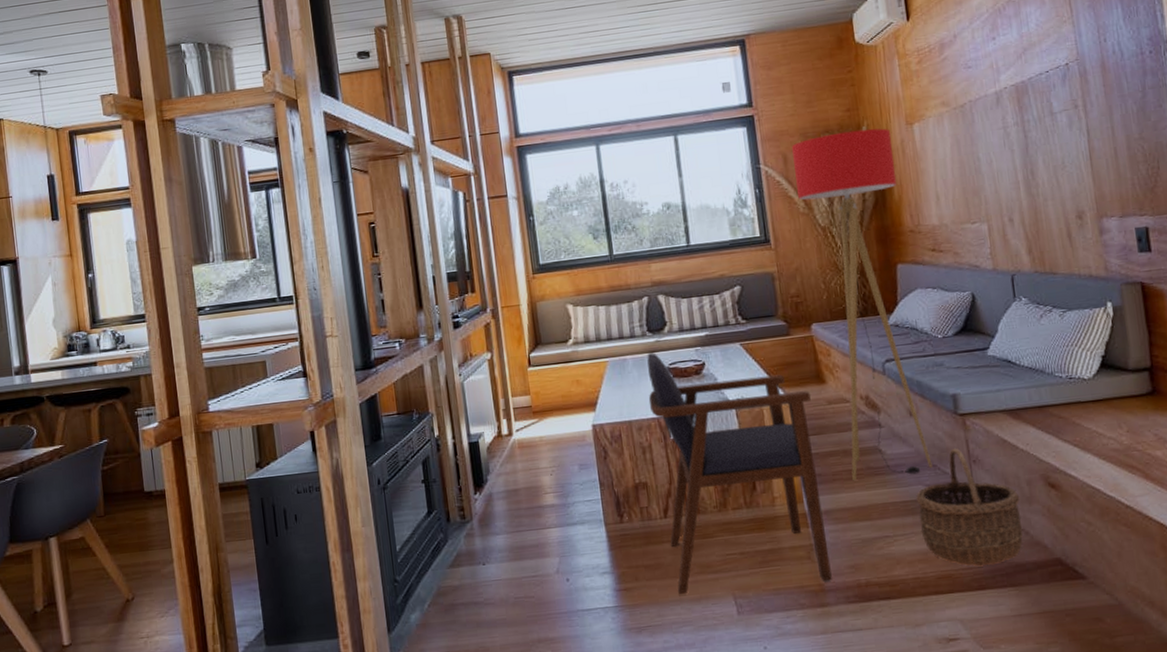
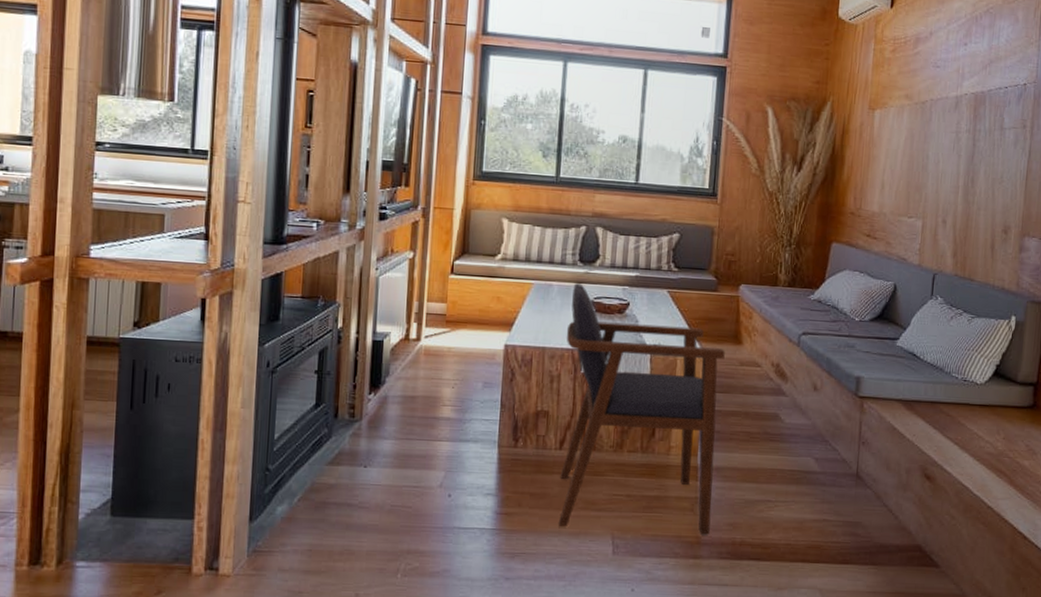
floor lamp: present [792,128,933,481] -> none [748,102,853,445]
wicker basket: present [916,448,1023,567] -> none [801,427,897,542]

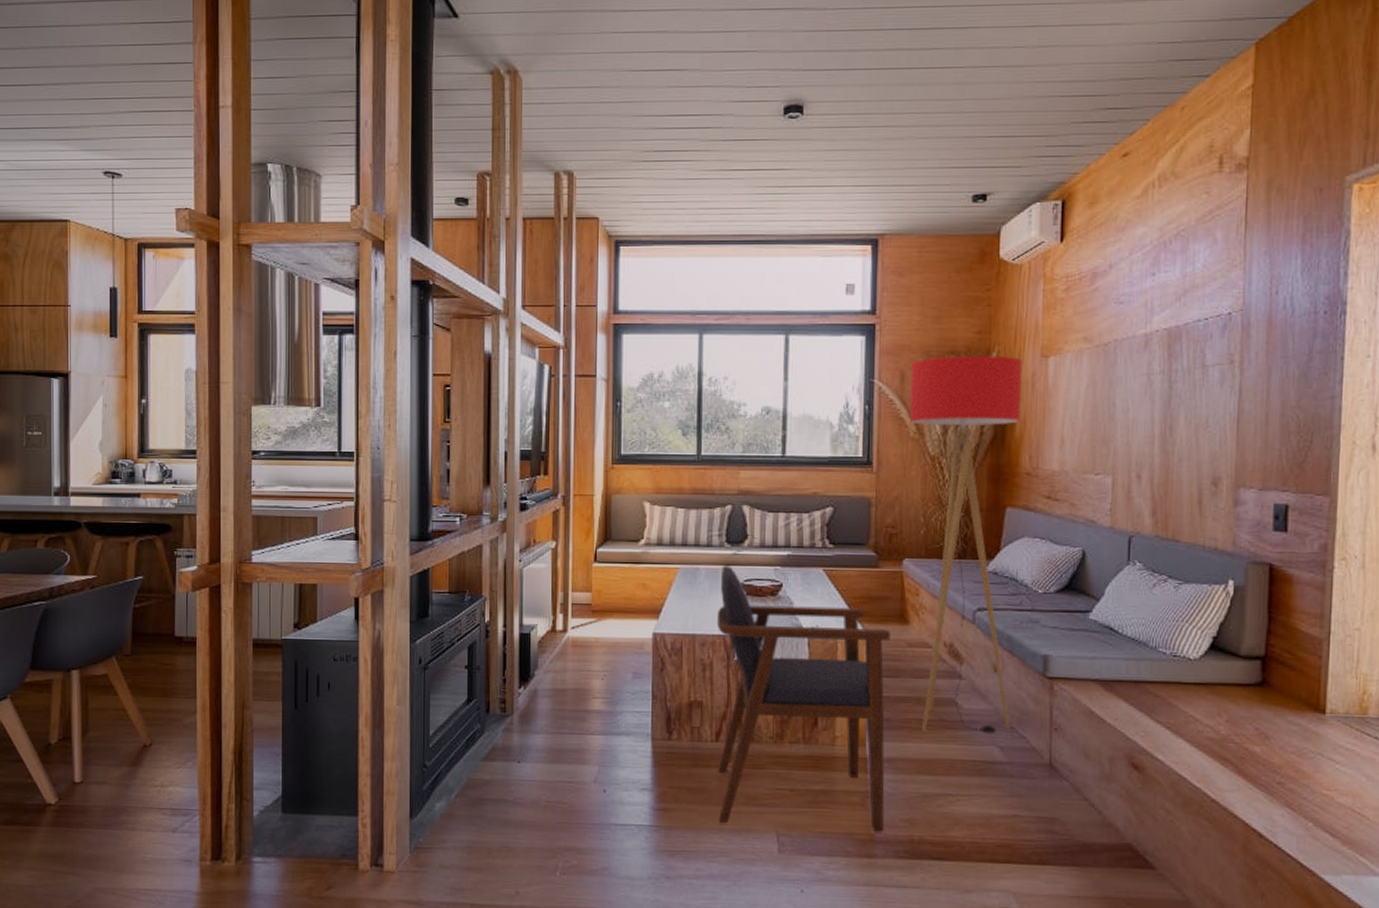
floor lamp: none [748,102,853,445] -> present [910,355,1023,733]

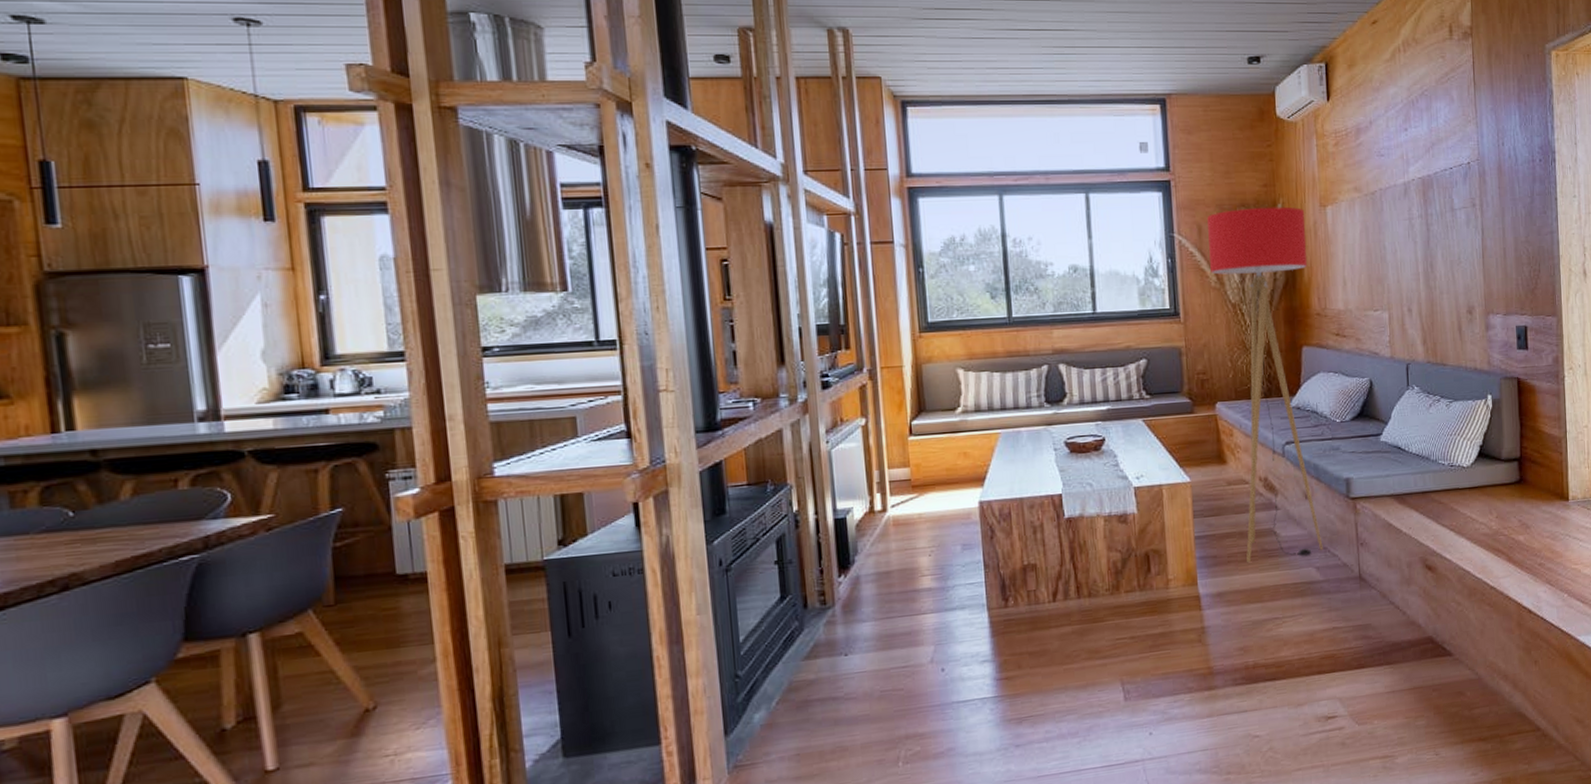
armchair: present [716,566,890,832] -> none [1042,426,1221,683]

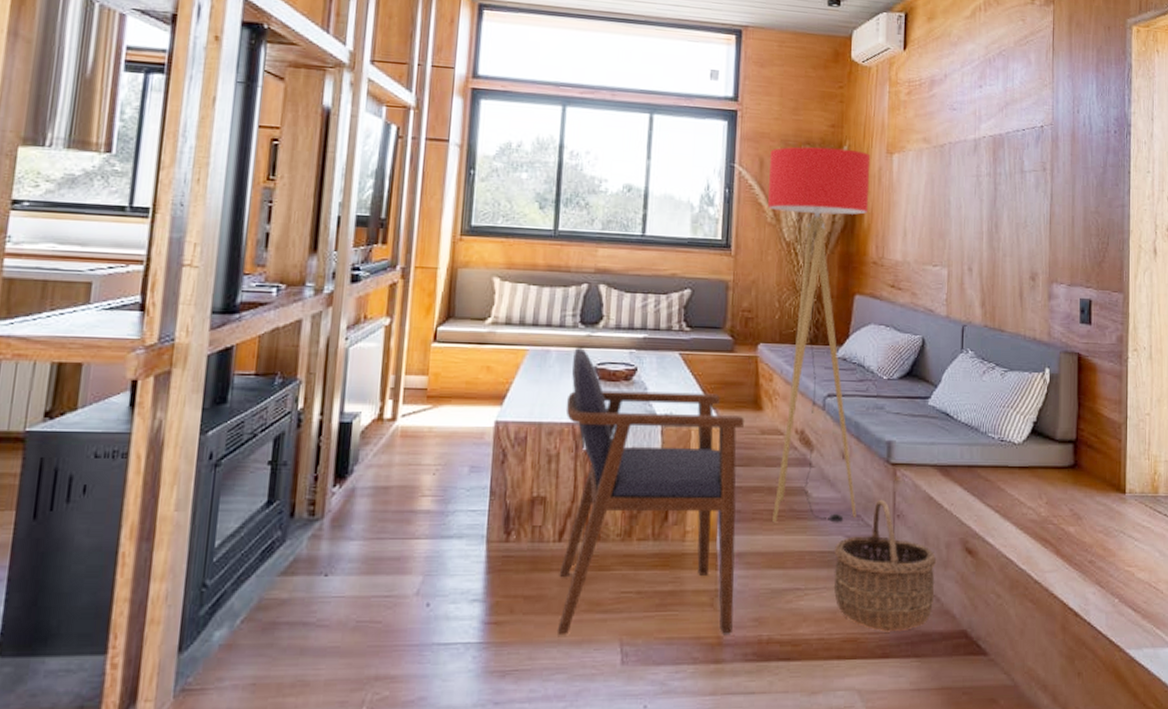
armchair: none [1042,426,1221,683] -> present [558,348,744,636]
wicker basket: none [1306,531,1401,646] -> present [833,499,937,632]

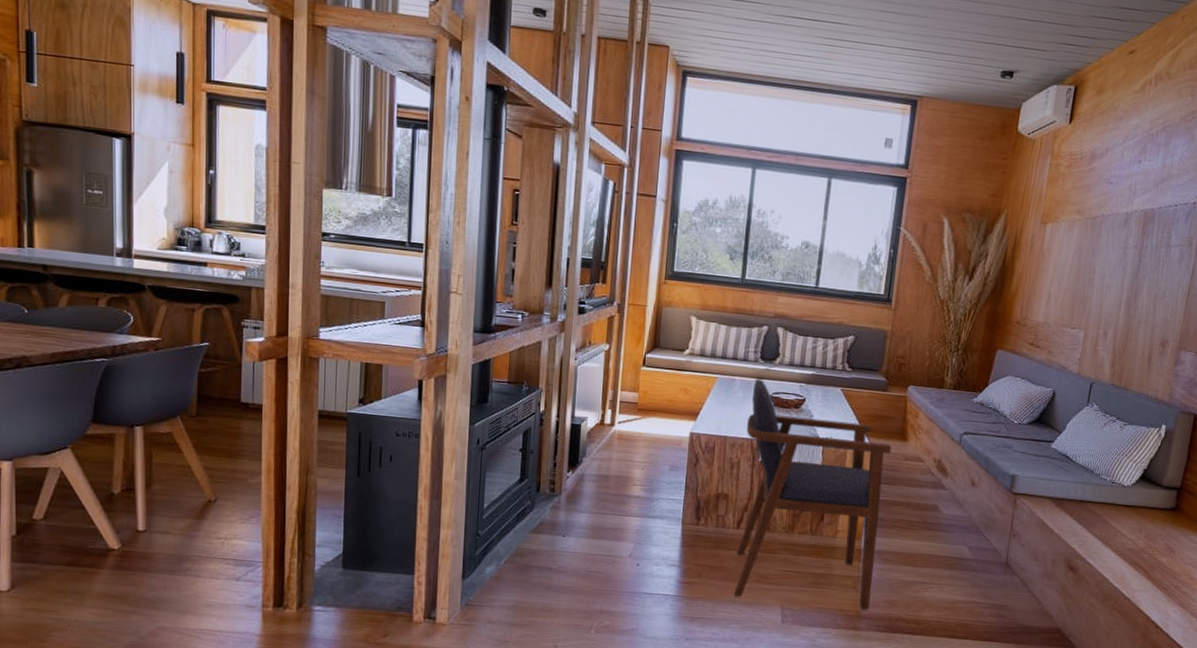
floor lamp: present [768,146,871,523] -> none [908,213,1026,535]
wicker basket: present [833,499,937,632] -> none [953,520,1043,623]

